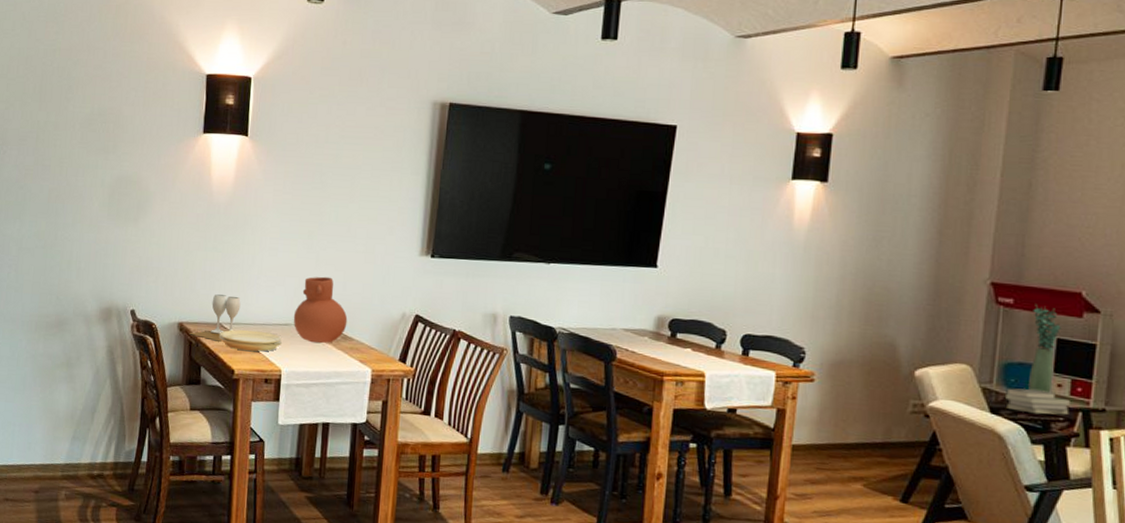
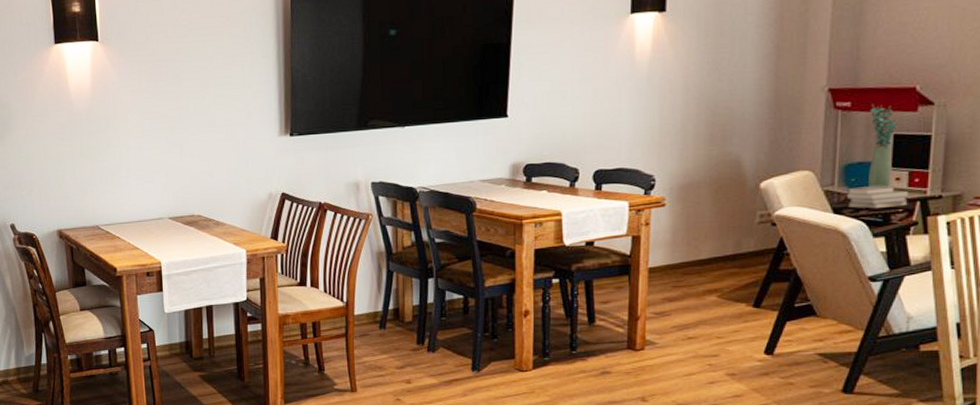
wineglass: present [189,294,241,342] -> none [68,198,114,243]
plate: present [219,329,283,352] -> none [98,228,159,248]
vase: present [293,276,348,343] -> none [165,168,218,233]

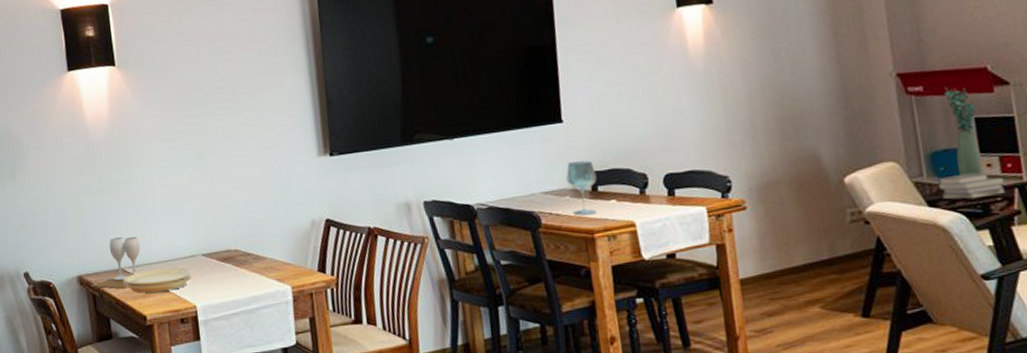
wineglass: none [68,198,114,243] -> present [90,236,141,289]
plate: none [98,228,159,248] -> present [123,268,192,293]
wine glass: none [504,153,532,203] -> present [566,160,597,216]

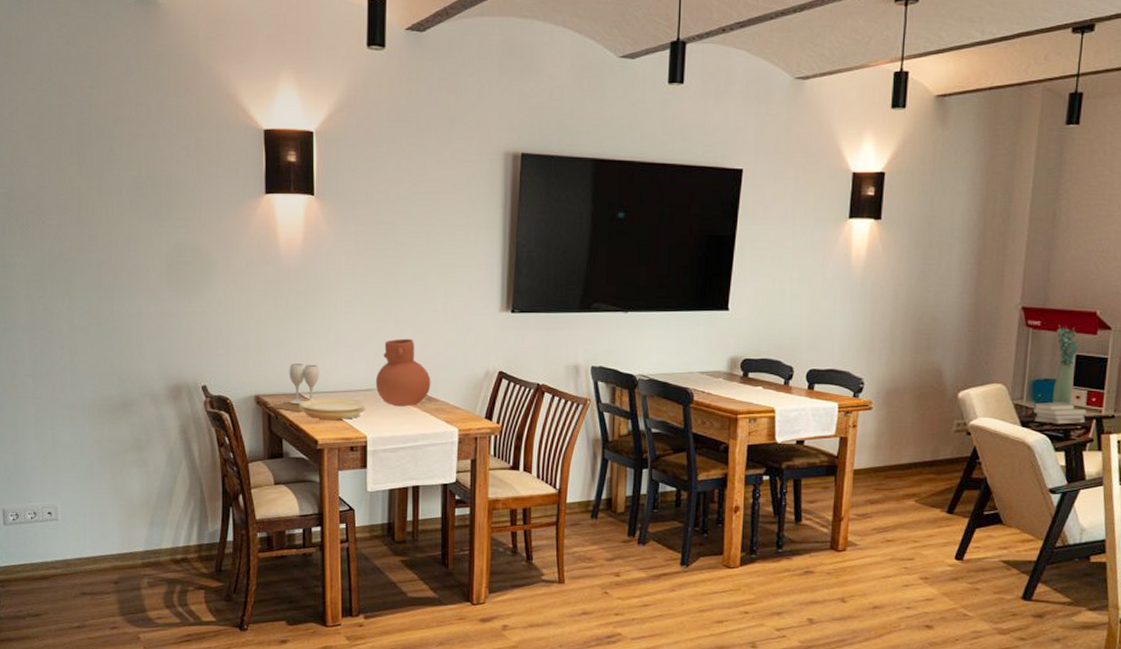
vase: none [198,196,257,270] -> present [375,338,431,407]
wine glass: present [566,160,597,216] -> none [723,348,750,398]

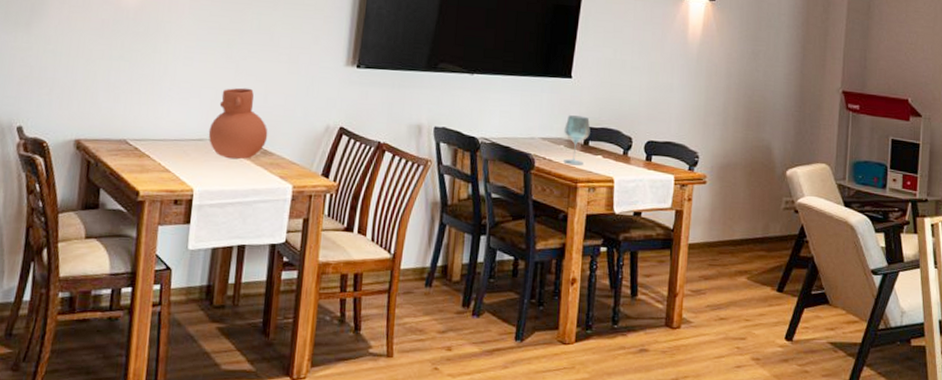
wineglass: present [267,364,320,412] -> none [87,108,150,160]
plate: present [300,398,366,419] -> none [123,146,196,170]
wine glass: none [723,348,750,398] -> present [563,115,591,166]
books: present [1033,402,1086,425] -> none [854,183,902,206]
vase: present [1053,324,1079,404] -> none [872,109,894,187]

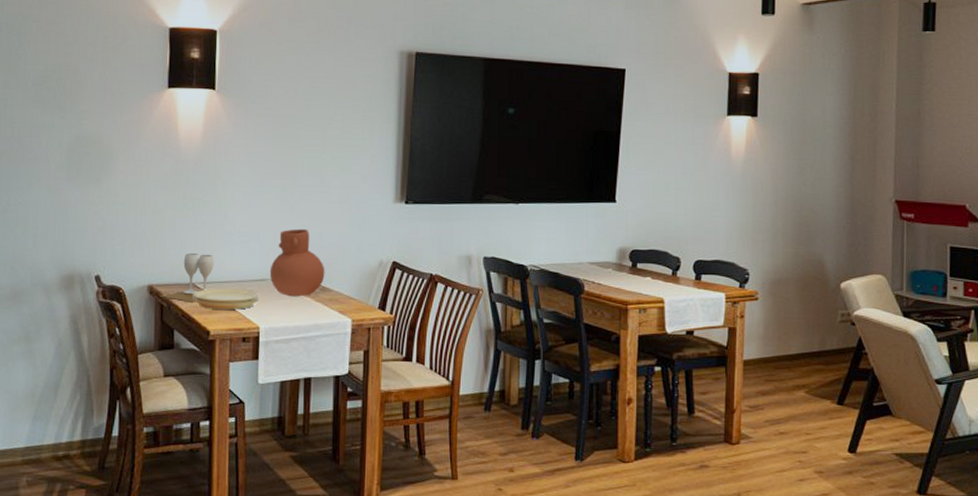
wineglass: none [87,108,150,160] -> present [159,253,214,302]
plate: none [123,146,196,170] -> present [193,288,260,310]
wine glass: present [563,115,591,166] -> none [612,239,638,288]

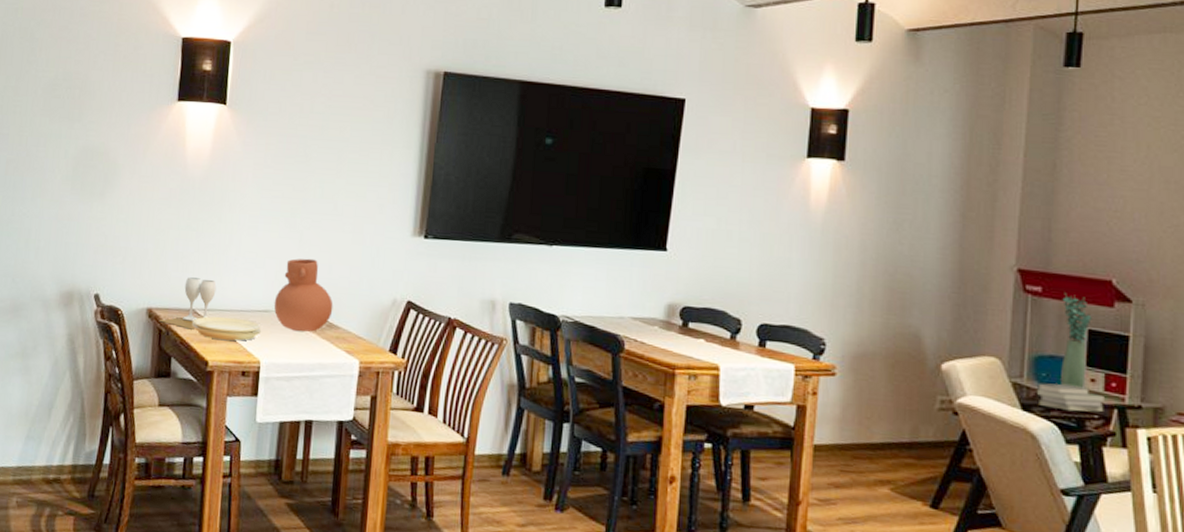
books: none [913,293,965,315] -> present [1036,382,1104,413]
vase: none [929,217,952,295] -> present [1061,292,1092,388]

